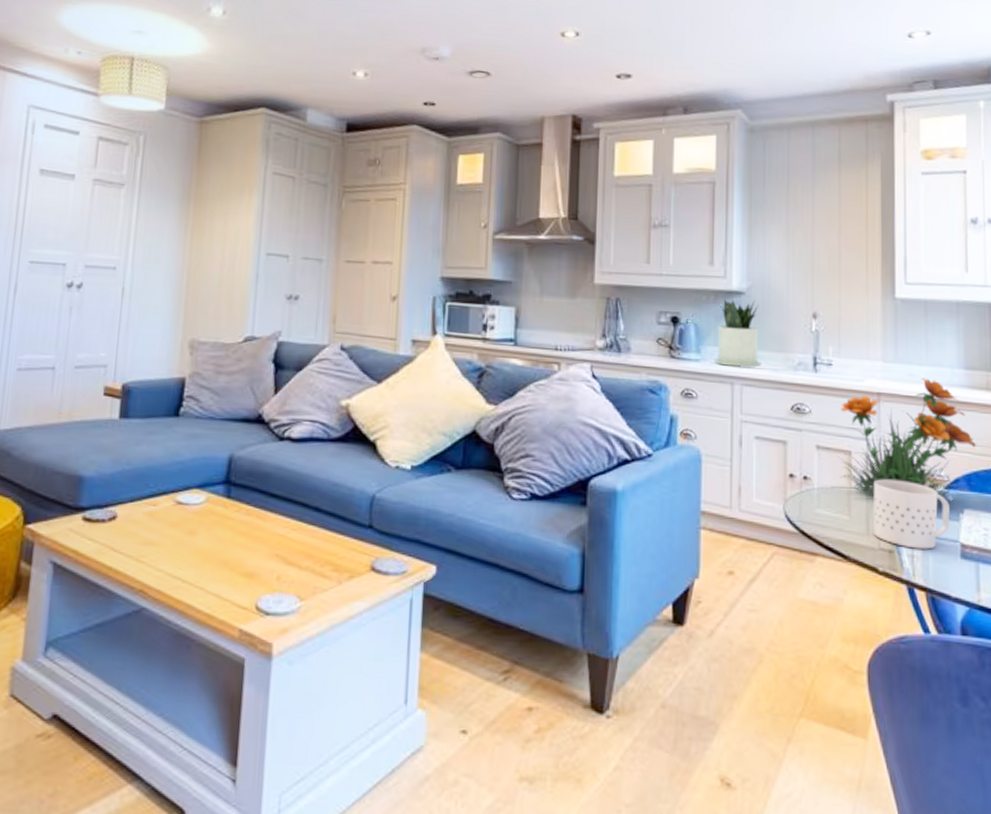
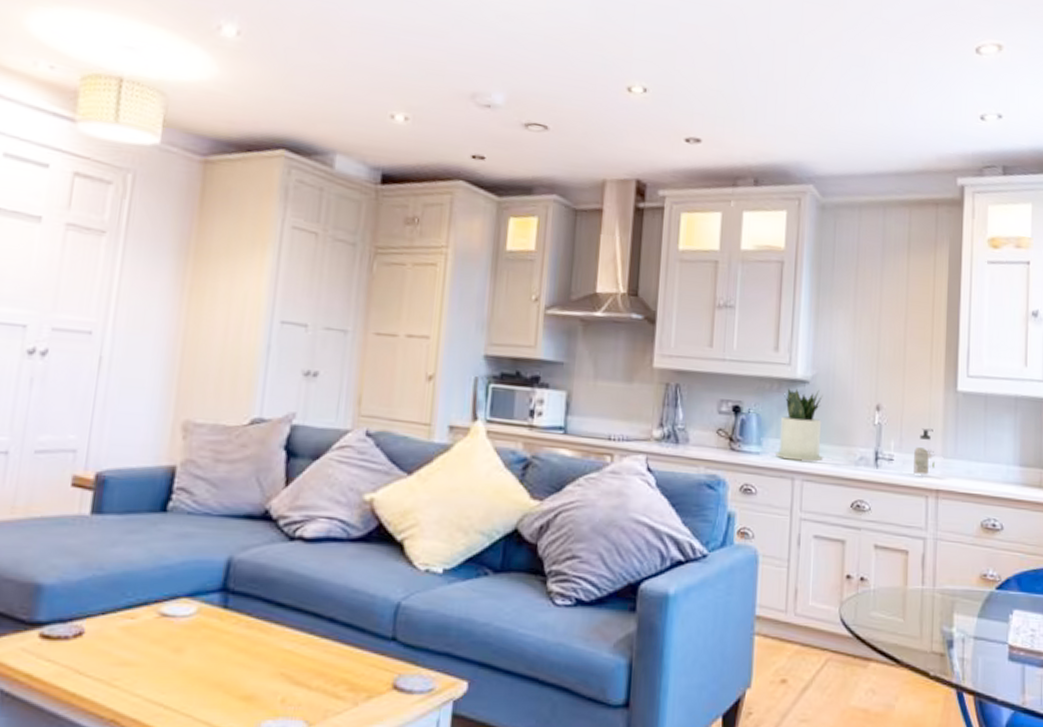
flower plant: present [838,378,976,504] -> none [896,474,1027,605]
soap dispenser: none [853,334,875,378] -> present [914,428,935,475]
mug: present [873,479,950,550] -> none [926,580,1000,652]

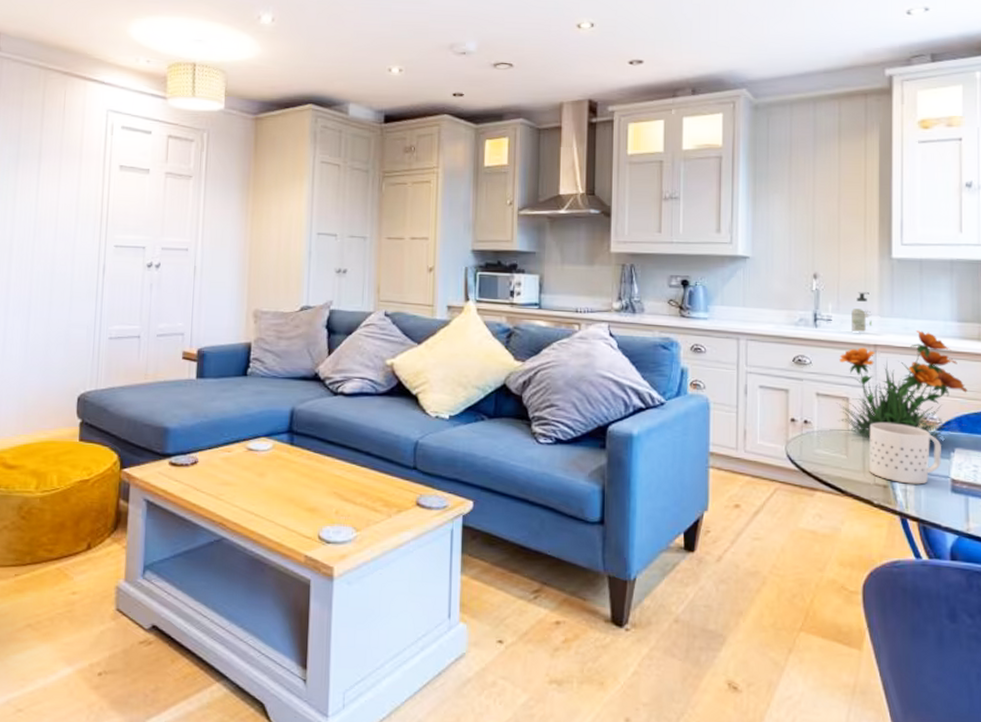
planter: present [774,388,824,462] -> none [720,263,766,324]
flower plant: none [896,474,1027,605] -> present [837,330,967,444]
mug: none [926,580,1000,652] -> present [868,422,941,485]

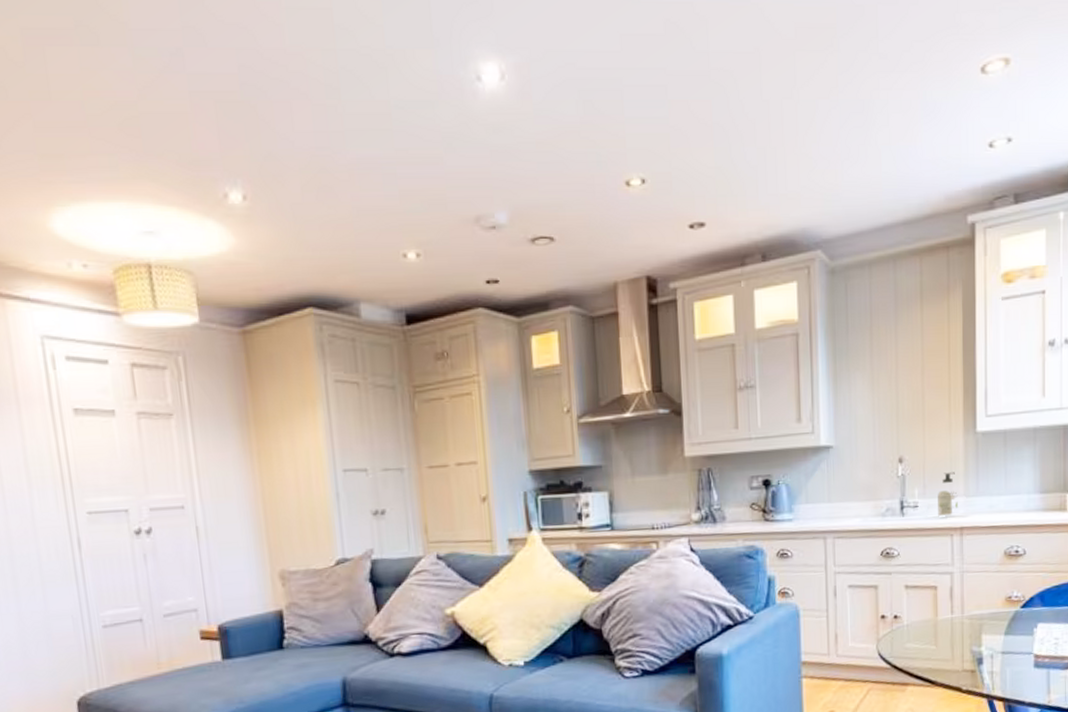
flower plant: present [837,330,967,444] -> none [925,507,1049,625]
mug: present [868,422,941,485] -> none [957,606,1025,666]

